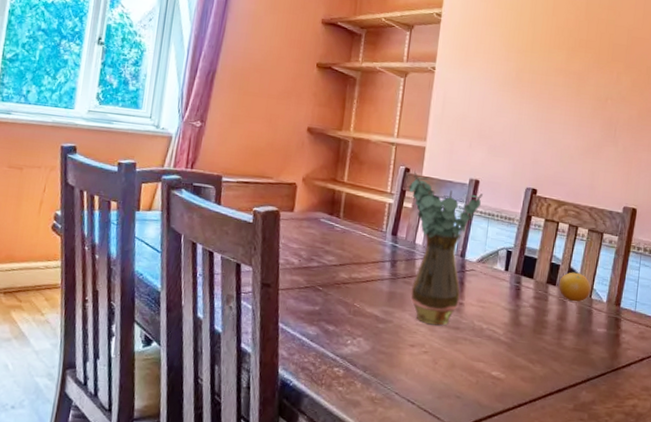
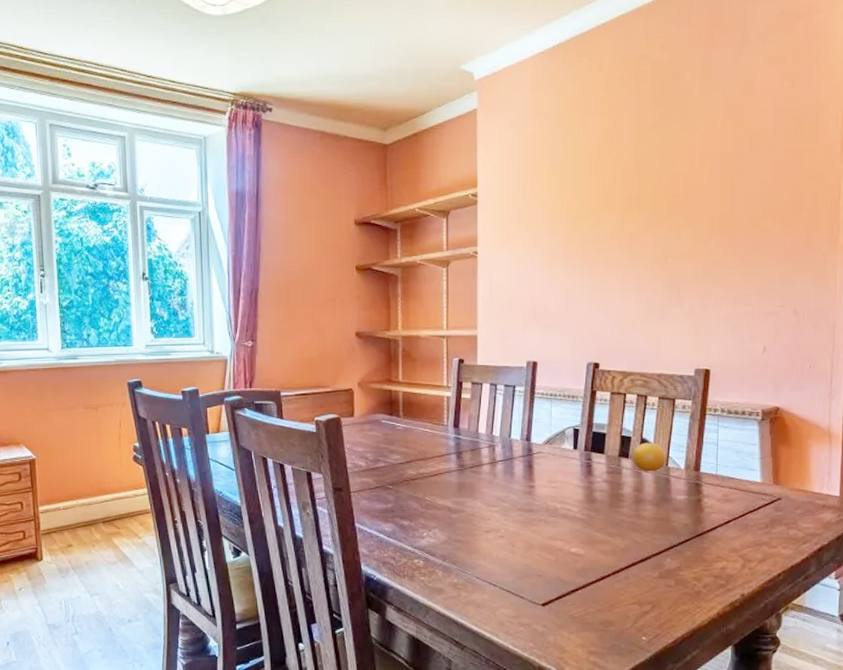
vase: present [408,171,483,326] -> none [465,362,542,510]

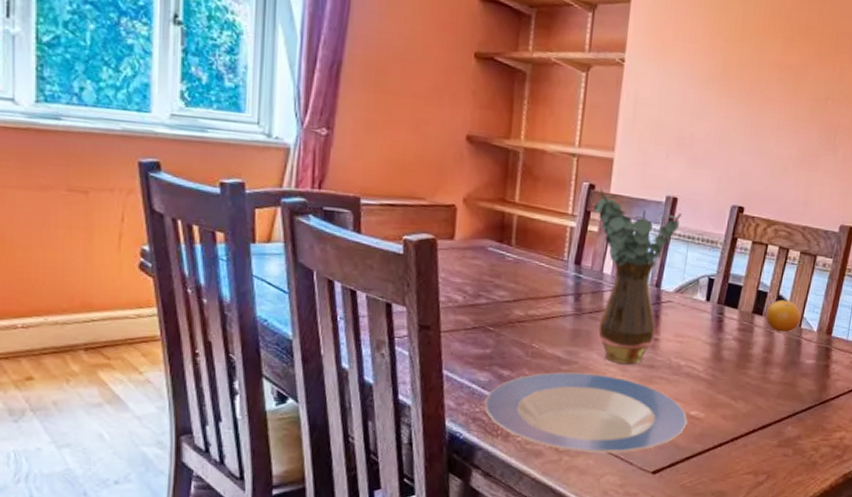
plate: none [390,519,569,588] -> present [484,372,688,453]
vase: none [465,362,542,510] -> present [594,188,682,364]

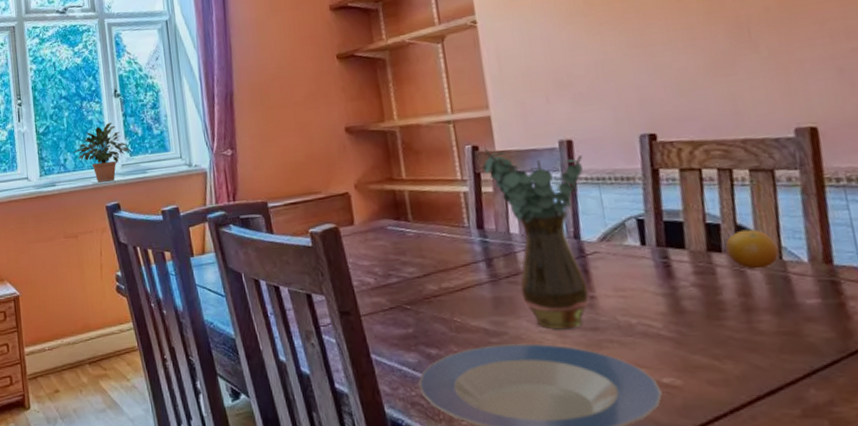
potted plant: none [97,55,186,133] -> present [73,123,130,184]

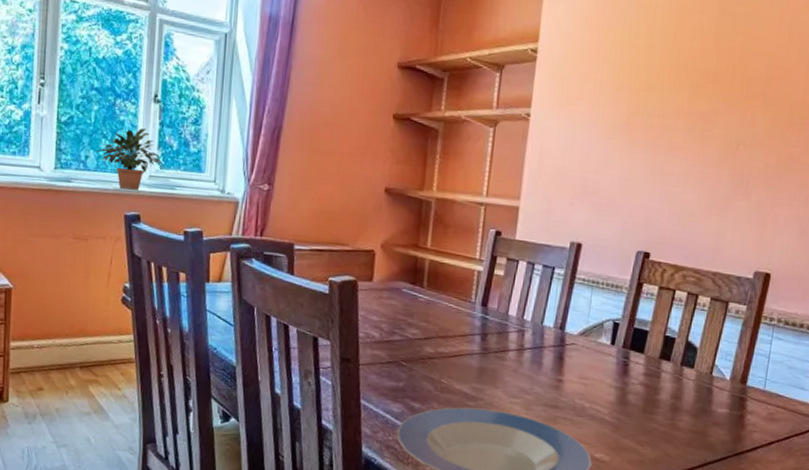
vase: present [482,148,589,330] -> none [500,235,586,404]
fruit: present [726,229,780,270] -> none [674,346,713,380]

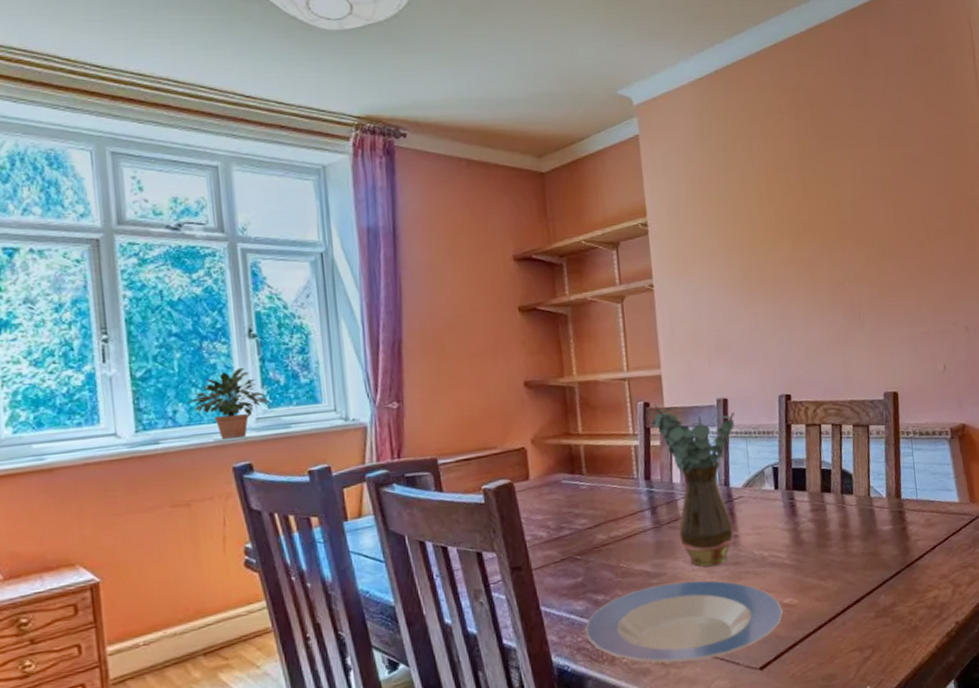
vase: none [500,235,586,404] -> present [652,405,734,567]

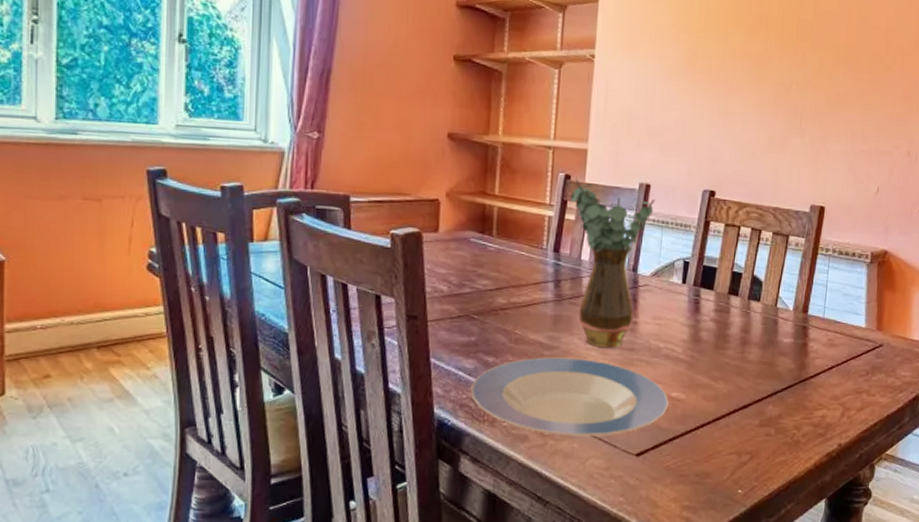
potted plant: present [187,368,268,440] -> none [110,72,190,143]

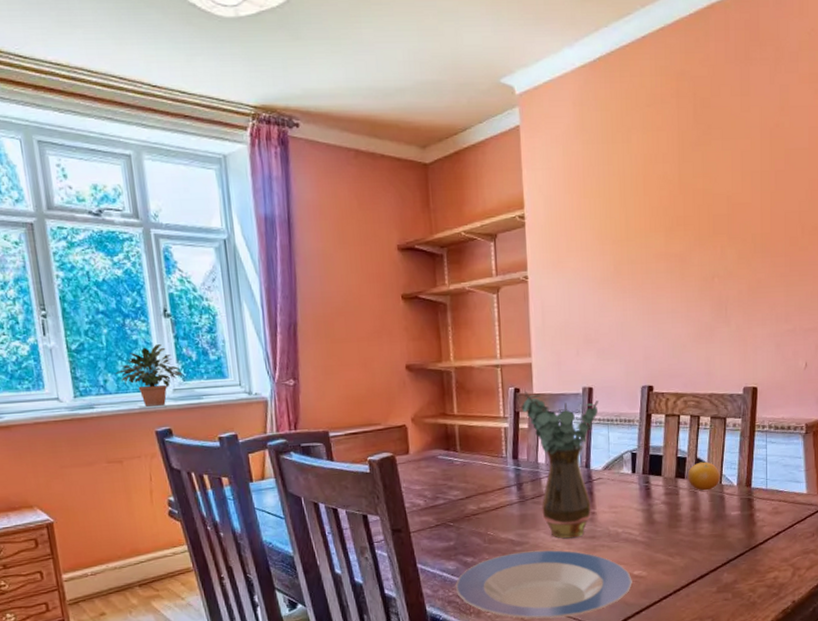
potted plant: none [110,72,190,143] -> present [115,344,183,408]
fruit: none [742,280,777,312] -> present [688,461,721,491]

